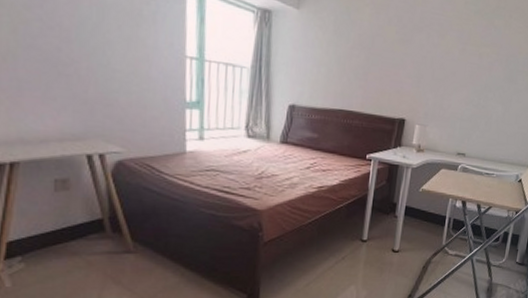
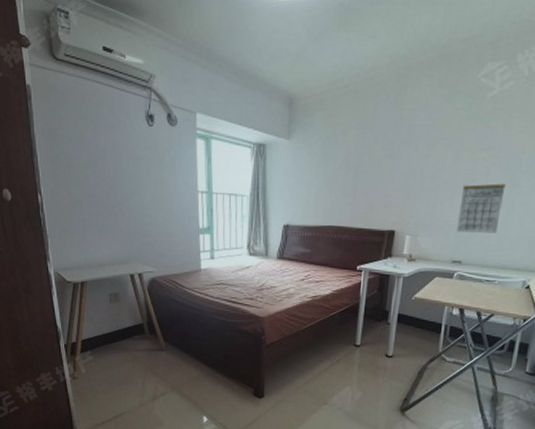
calendar: none [462,77,505,128] -> present [457,183,506,233]

